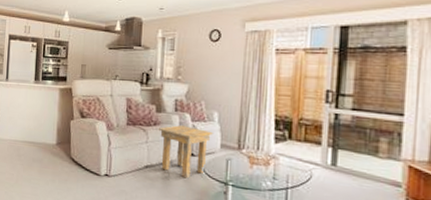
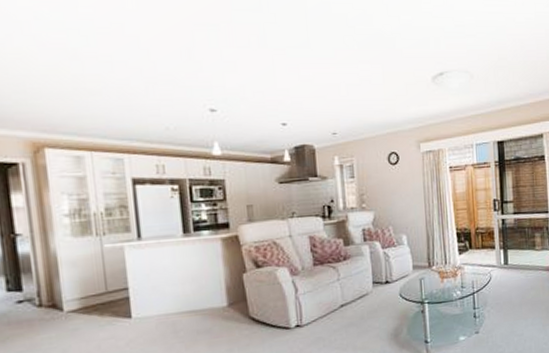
side table: present [158,125,214,179] -> none [348,254,405,308]

